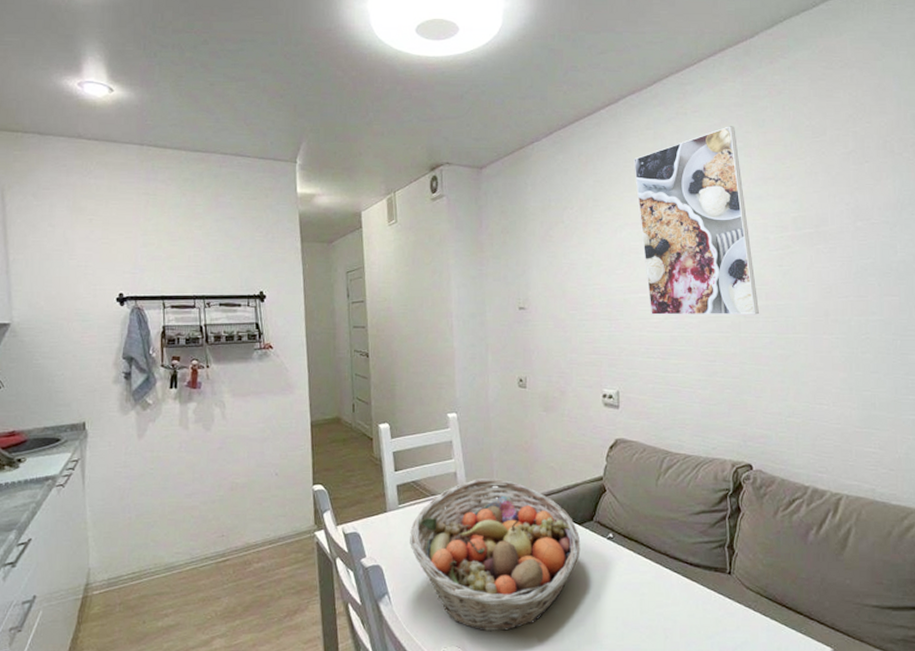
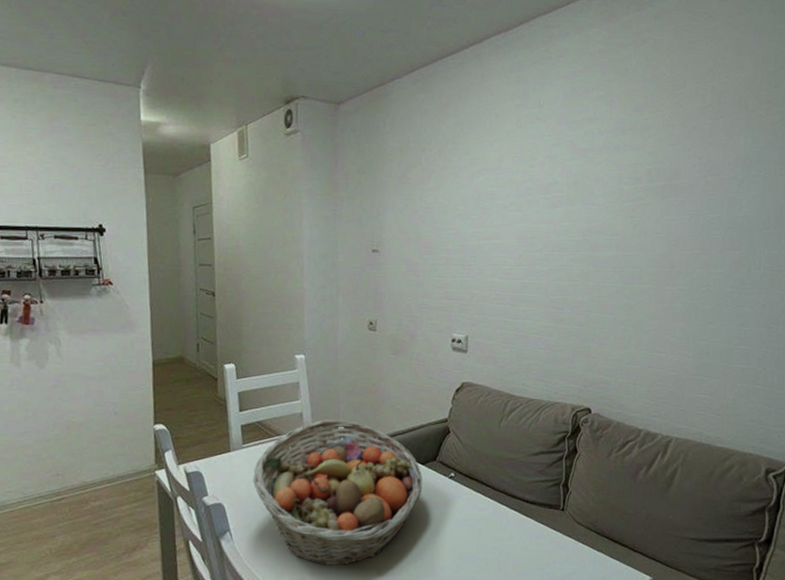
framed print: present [634,126,759,316] -> none [495,73,608,265]

